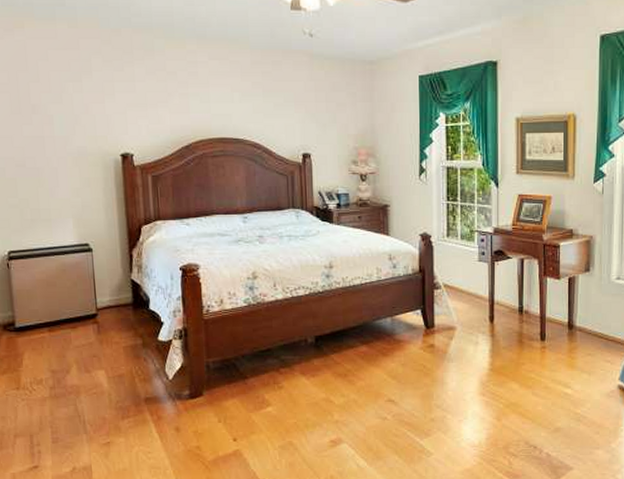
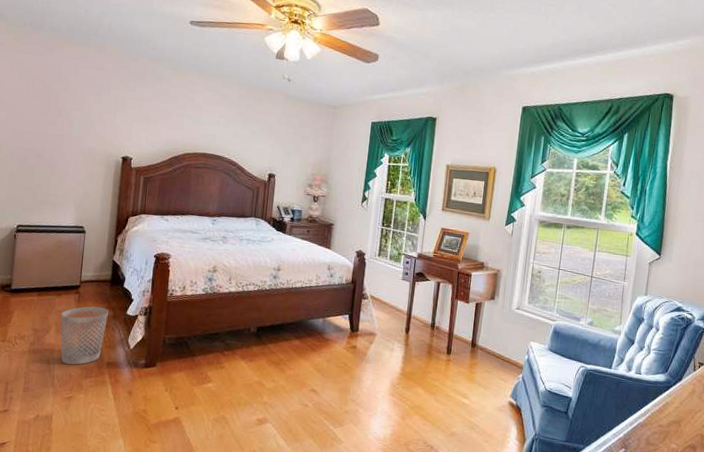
wastebasket: none [80,336,137,406] -> present [61,306,109,365]

